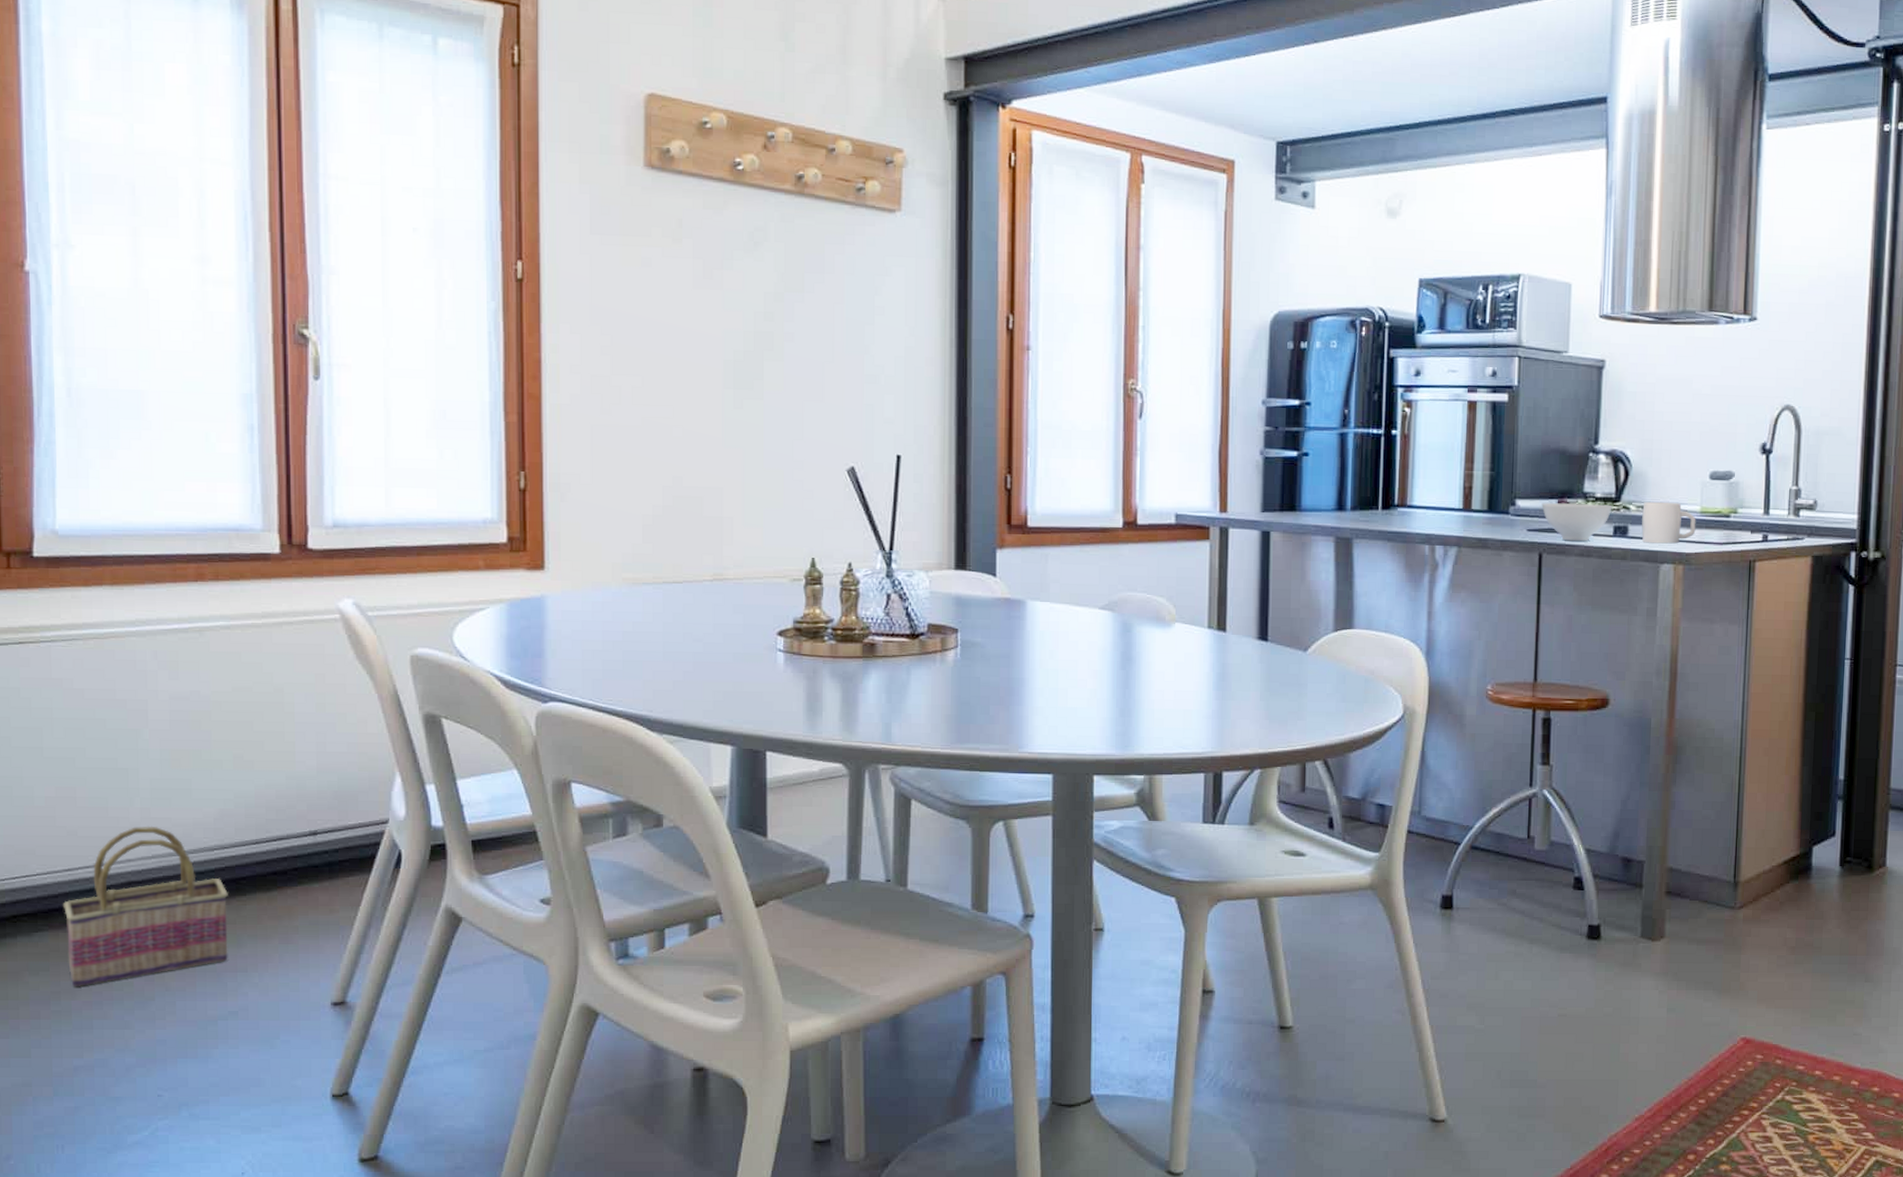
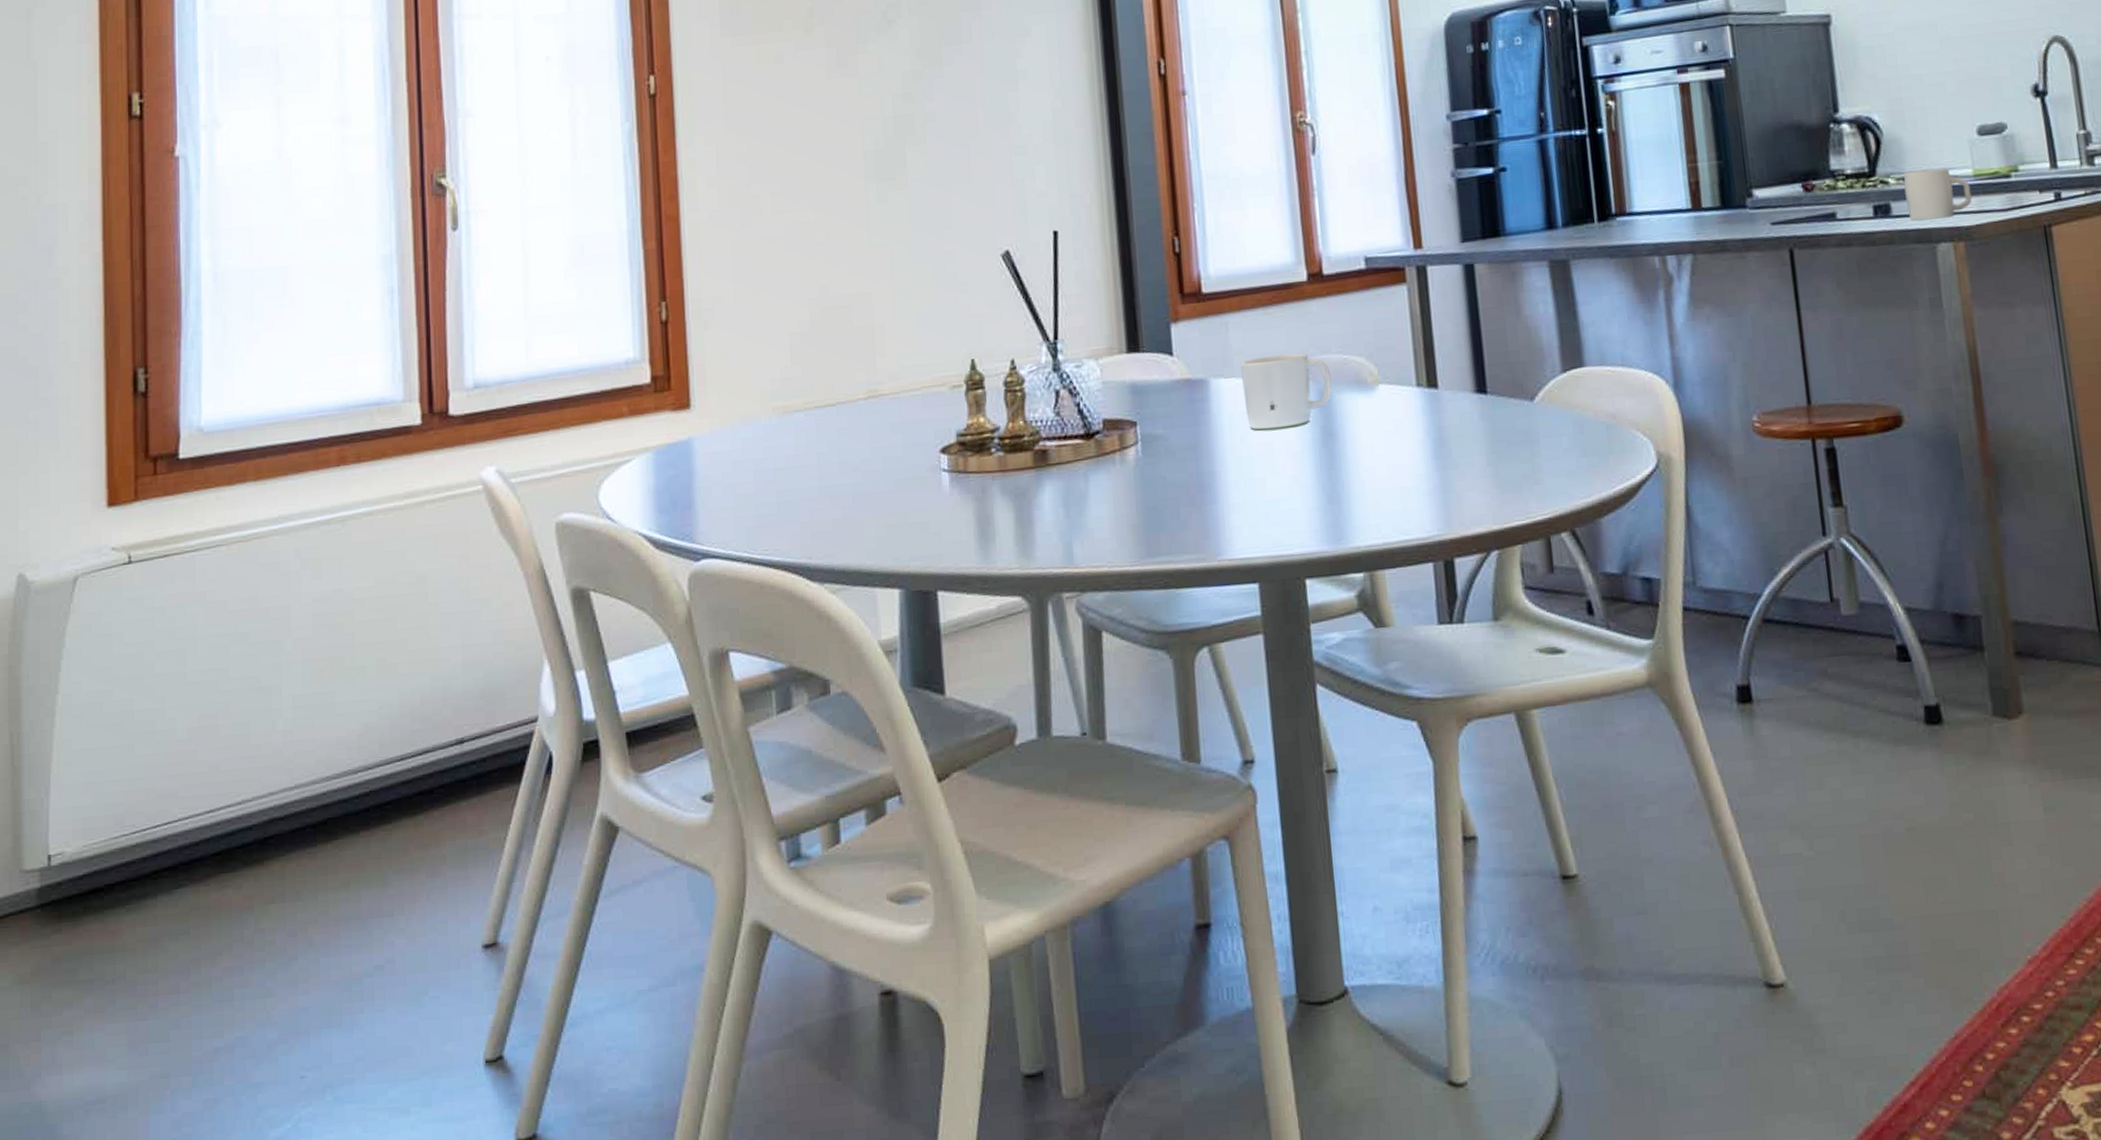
basket: present [64,826,228,987] -> none [205,750,373,951]
mug: none [1055,587,1135,651] -> present [1241,353,1332,432]
bowl: present [1541,503,1612,542] -> none [1783,181,1868,231]

